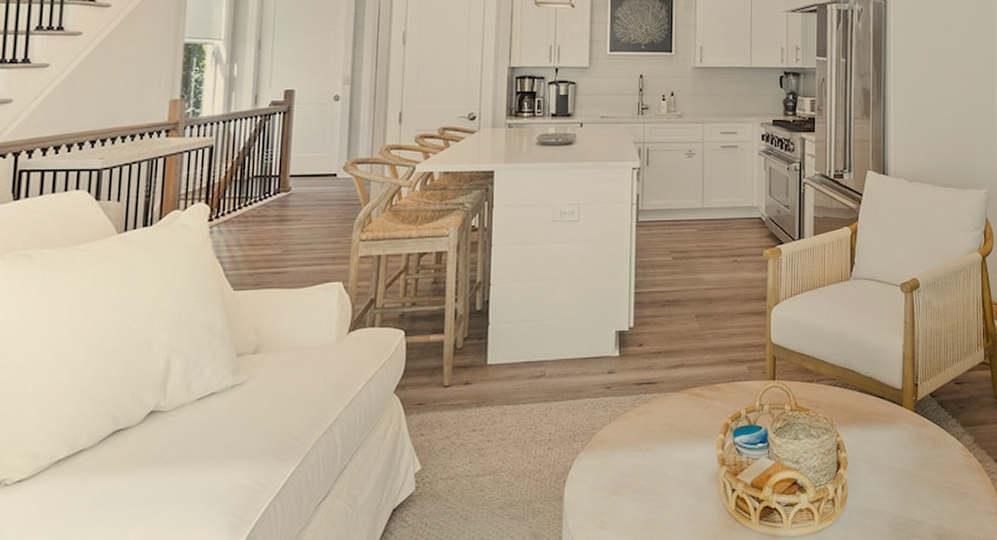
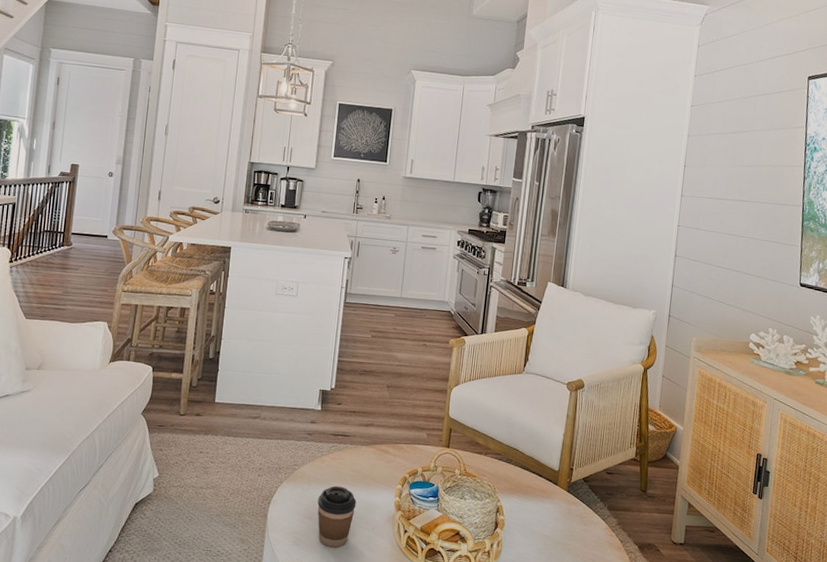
coffee cup: none [624,446,672,525] -> present [317,485,357,547]

